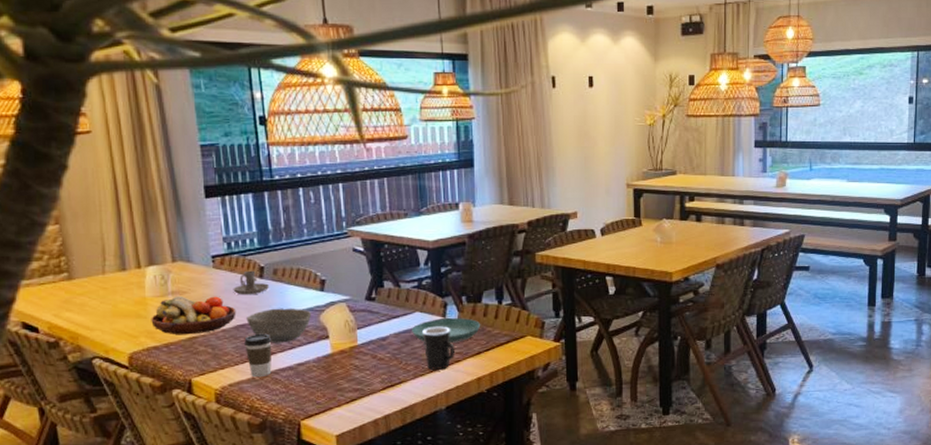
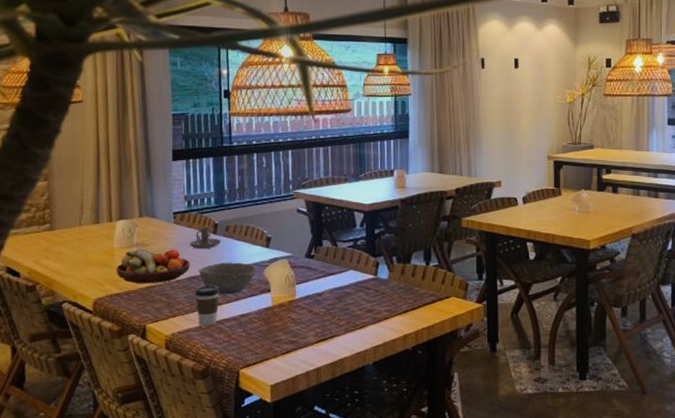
saucer: present [412,318,481,343] -> none [346,277,409,300]
mug: present [422,326,456,371] -> none [355,284,385,327]

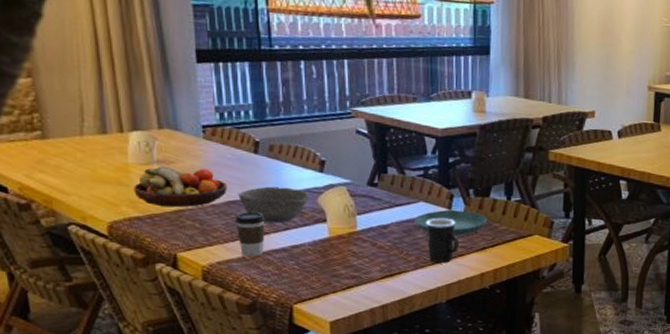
candle holder: present [189,226,221,249] -> none [224,144,264,171]
saucer: none [346,277,409,300] -> present [415,210,488,236]
mug: none [355,284,385,327] -> present [426,218,460,264]

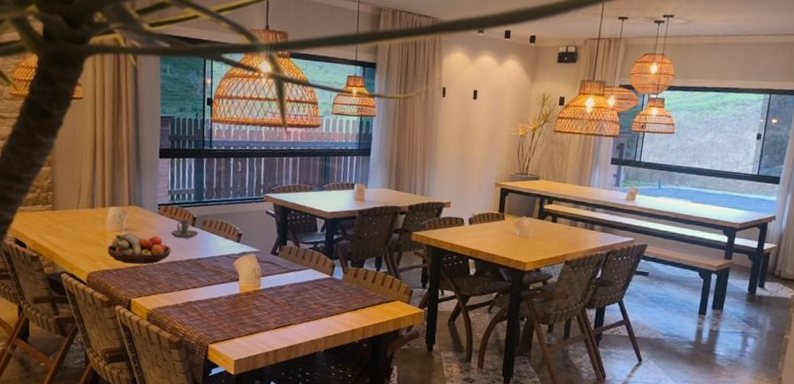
candle holder: none [224,144,264,171] -> present [171,219,198,239]
coffee cup: present [235,211,265,257] -> none [174,270,195,305]
bowl: present [238,186,308,224] -> none [178,251,227,281]
saucer: present [415,210,488,236] -> none [304,276,361,298]
mug: present [426,218,460,264] -> none [312,282,337,320]

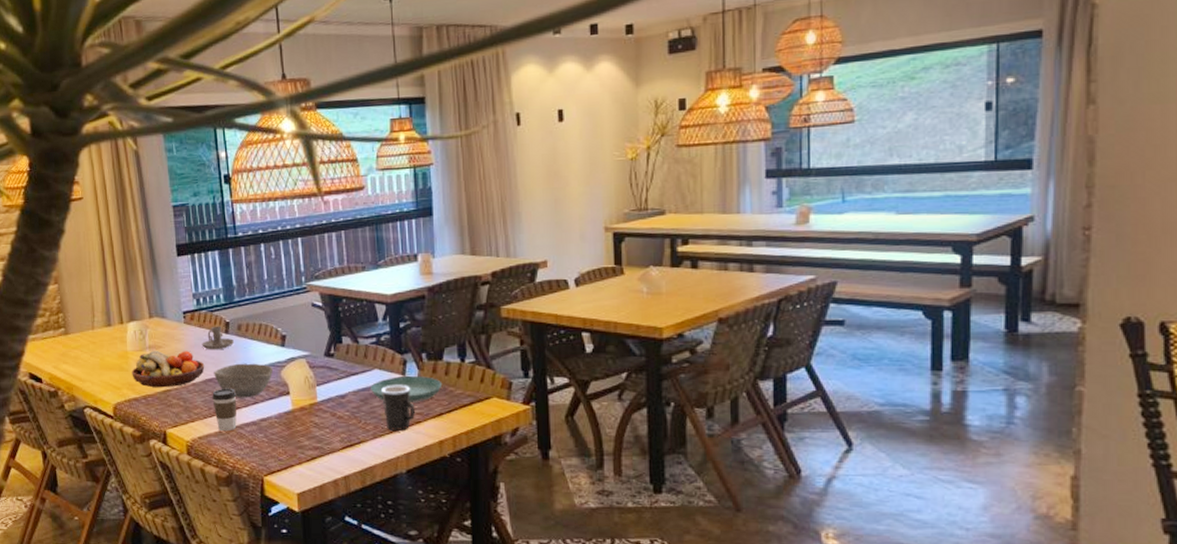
coffee cup: none [174,270,195,305] -> present [212,388,237,432]
bowl: none [178,251,227,281] -> present [214,363,273,398]
saucer: none [304,276,361,298] -> present [371,376,443,402]
mug: none [312,282,337,320] -> present [381,385,416,432]

